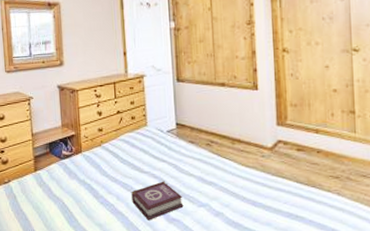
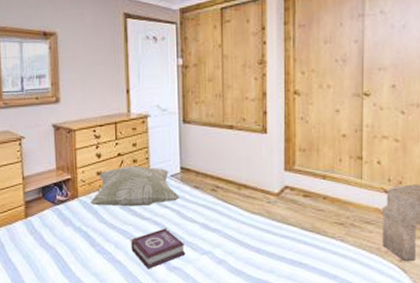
decorative pillow: none [92,122,177,161] -> present [90,166,180,207]

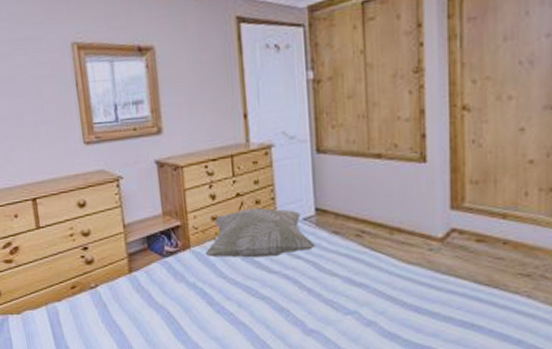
book: present [131,228,186,269] -> none [257,283,325,332]

